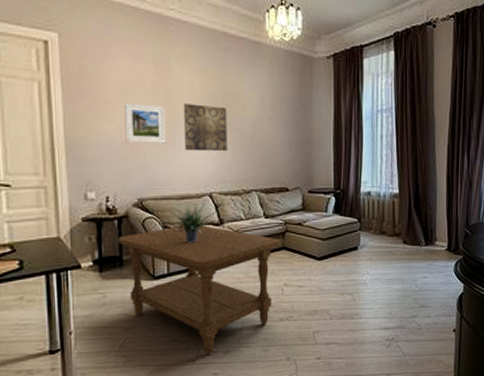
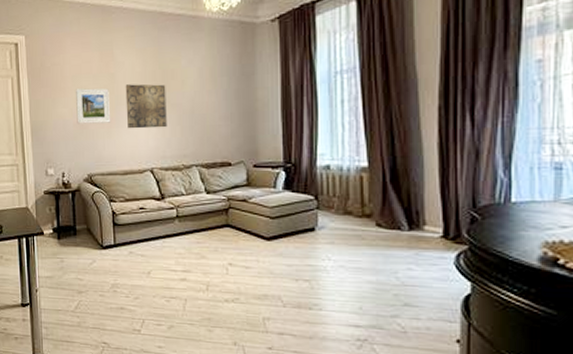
coffee table: present [118,225,280,356] -> none [72,200,223,328]
potted plant: present [165,201,216,243] -> none [111,176,157,216]

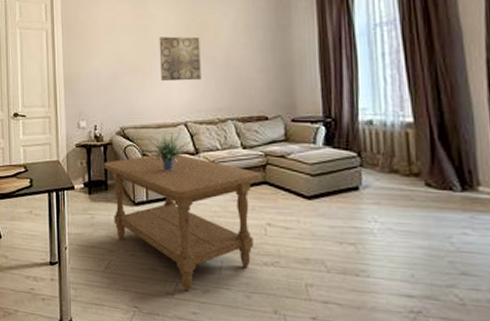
coffee table: none [72,200,223,328] -> present [104,154,261,292]
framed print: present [76,88,111,124] -> none [109,40,145,76]
potted plant: none [111,176,157,216] -> present [143,130,191,172]

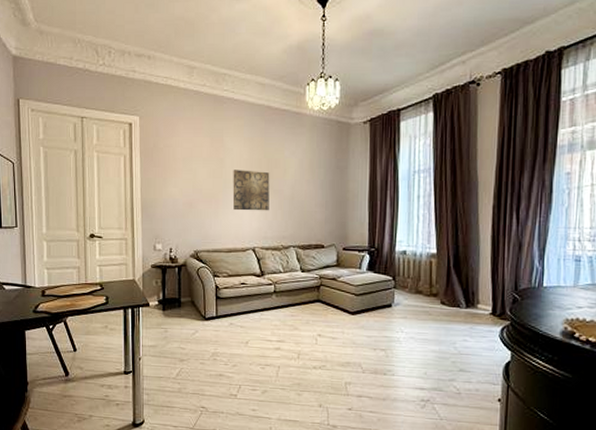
coffee table: present [104,154,261,292] -> none [178,275,315,393]
potted plant: present [143,130,191,172] -> none [215,254,258,291]

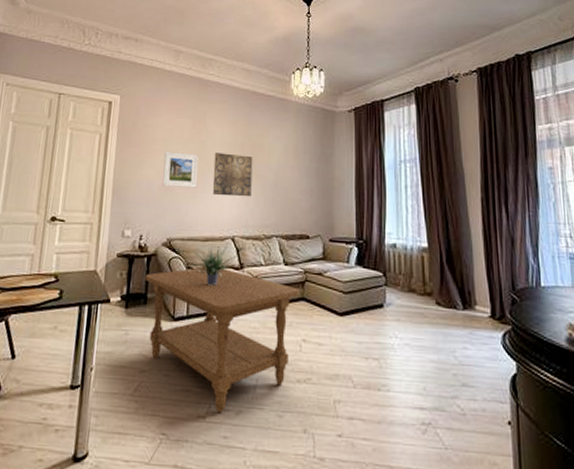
coffee table: none [178,275,315,393] -> present [145,267,299,414]
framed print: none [186,170,219,204] -> present [162,152,198,188]
potted plant: none [215,254,258,291] -> present [188,244,237,286]

